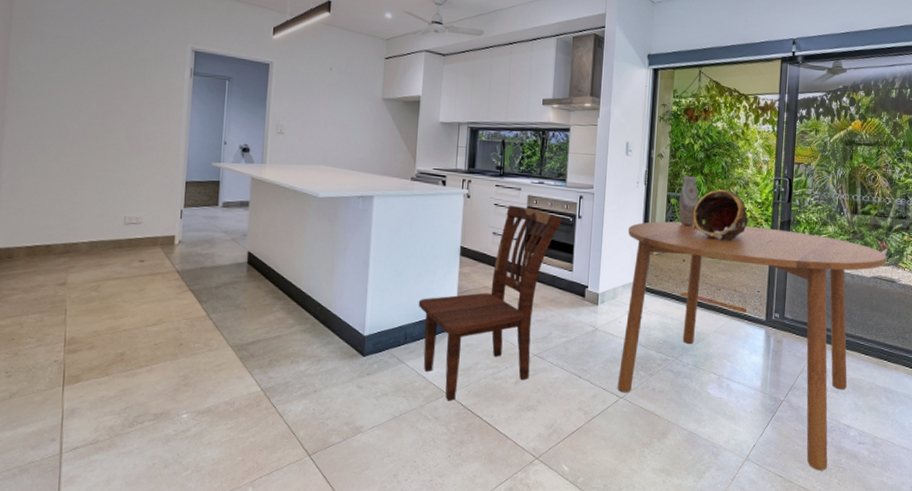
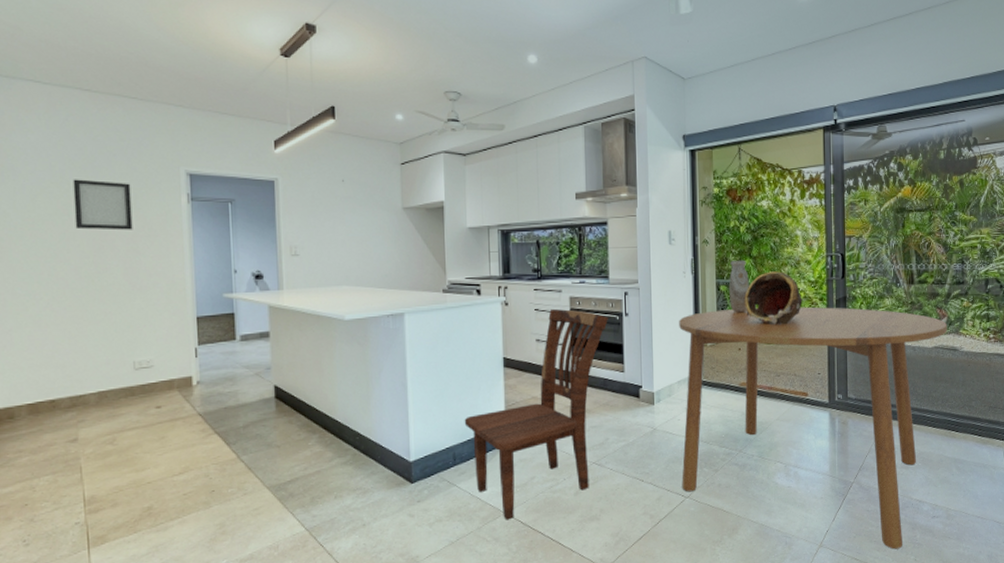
picture frame: none [88,46,142,97] -> present [73,179,133,230]

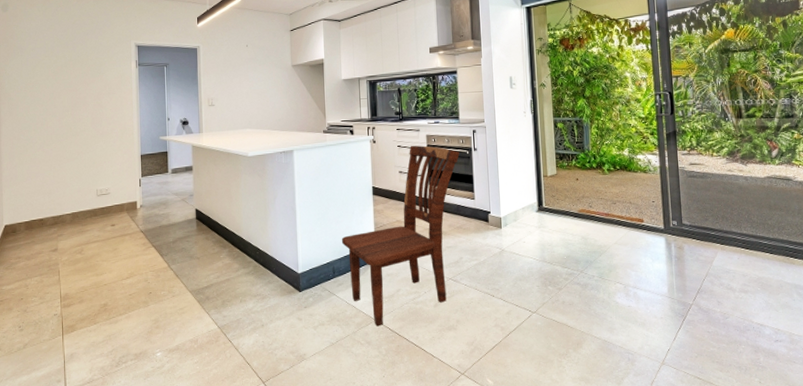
picture frame: present [73,179,133,230] -> none [59,53,98,90]
dining table: present [679,307,948,550] -> none [521,140,780,371]
vase: present [729,261,749,313] -> none [565,101,584,147]
decorative bowl: present [744,271,803,325] -> none [580,109,634,158]

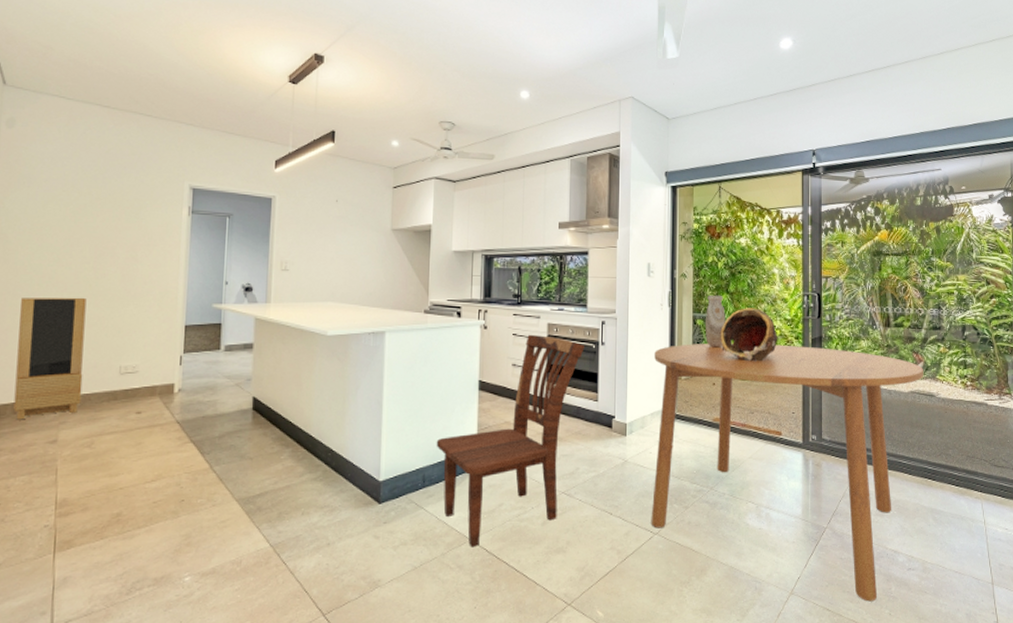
storage cabinet: none [24,138,72,235] -> present [13,297,87,420]
dining table: none [521,140,780,371] -> present [651,344,924,602]
vase: none [565,101,584,147] -> present [706,296,725,348]
decorative bowl: none [580,109,634,158] -> present [720,308,778,362]

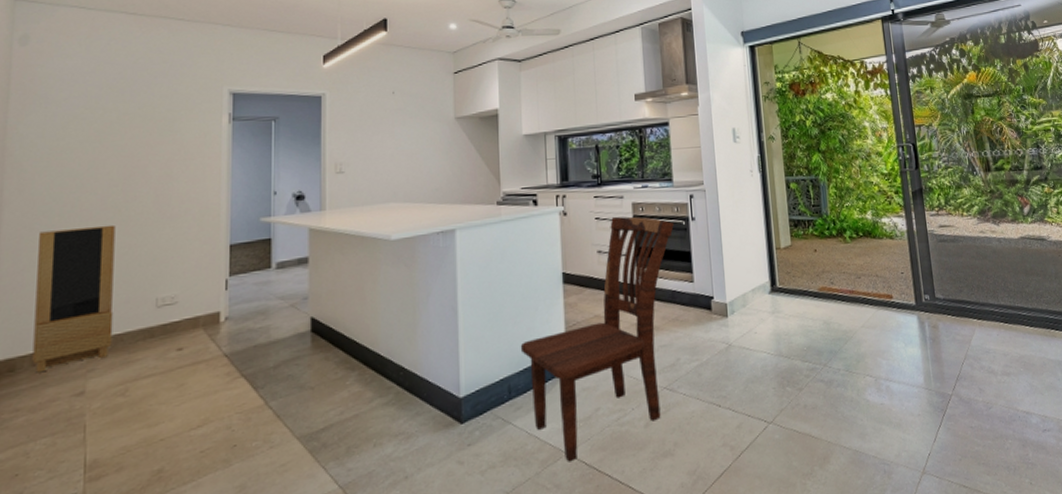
dining table: present [651,344,924,602] -> none [749,200,1032,472]
vase: present [706,296,725,348] -> none [798,156,821,212]
decorative bowl: present [720,308,778,362] -> none [816,165,878,222]

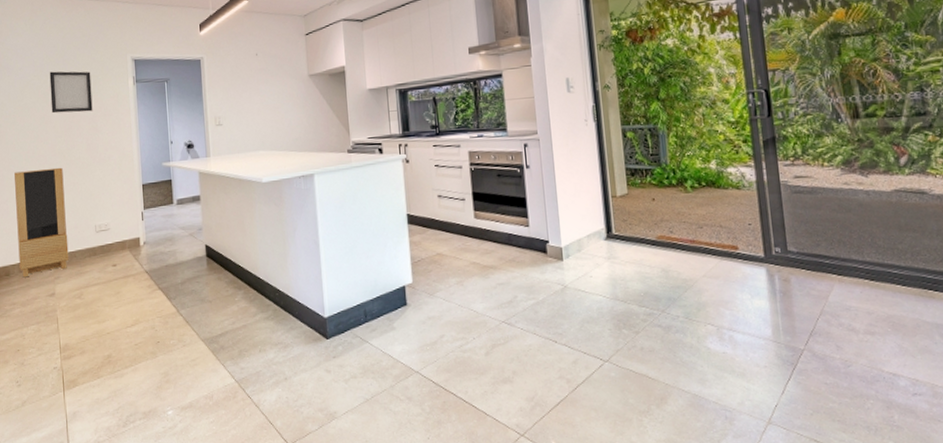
picture frame: none [106,103,170,157] -> present [49,71,93,114]
dining chair: present [520,216,674,462] -> none [373,164,509,379]

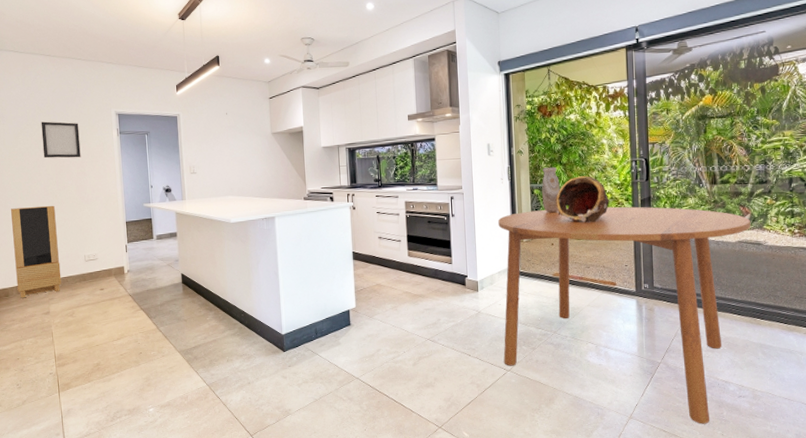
dining table: none [584,149,910,432] -> present [498,206,751,424]
vase: none [636,104,659,161] -> present [542,167,560,213]
decorative bowl: none [654,113,723,172] -> present [556,176,610,223]

